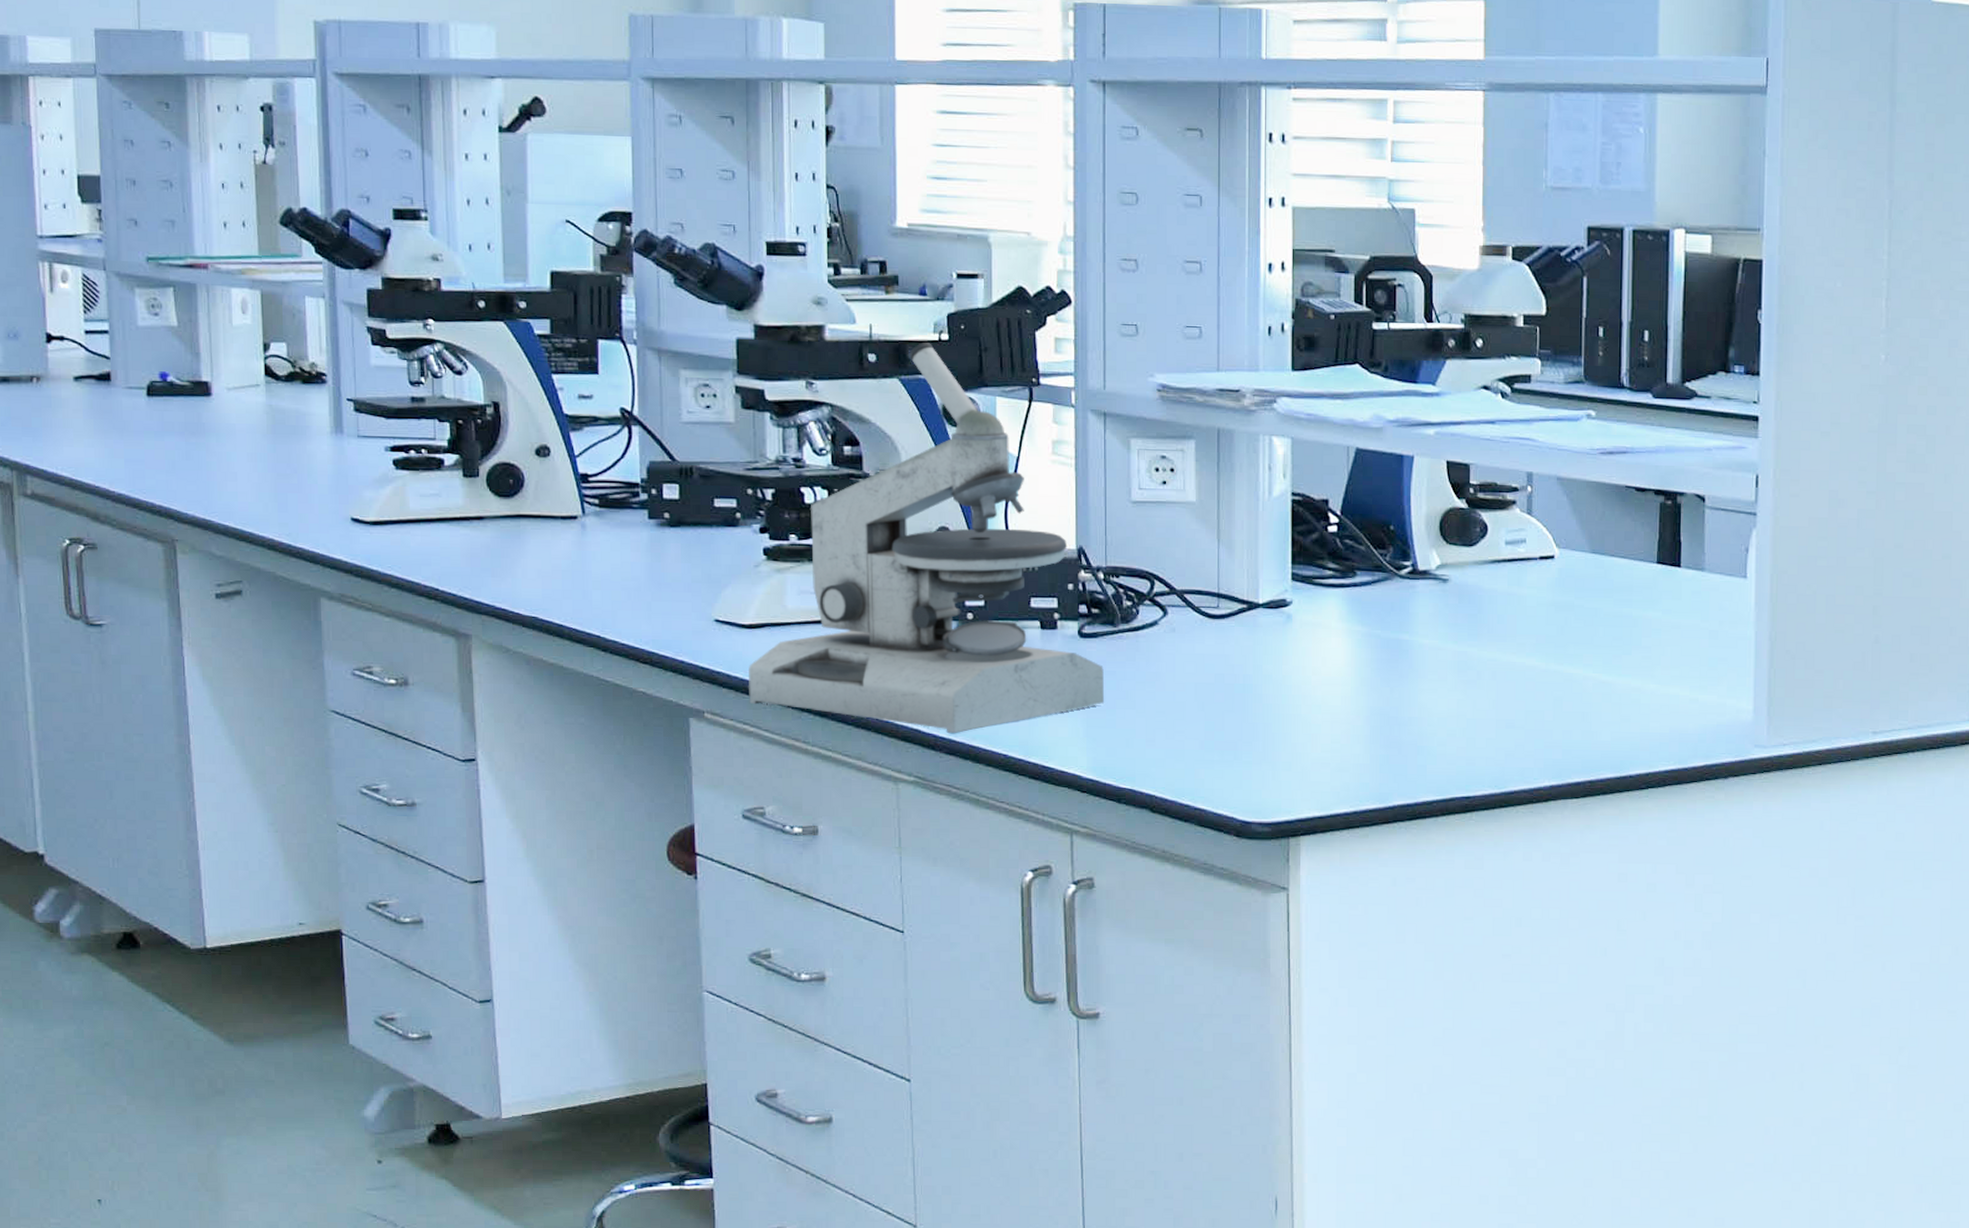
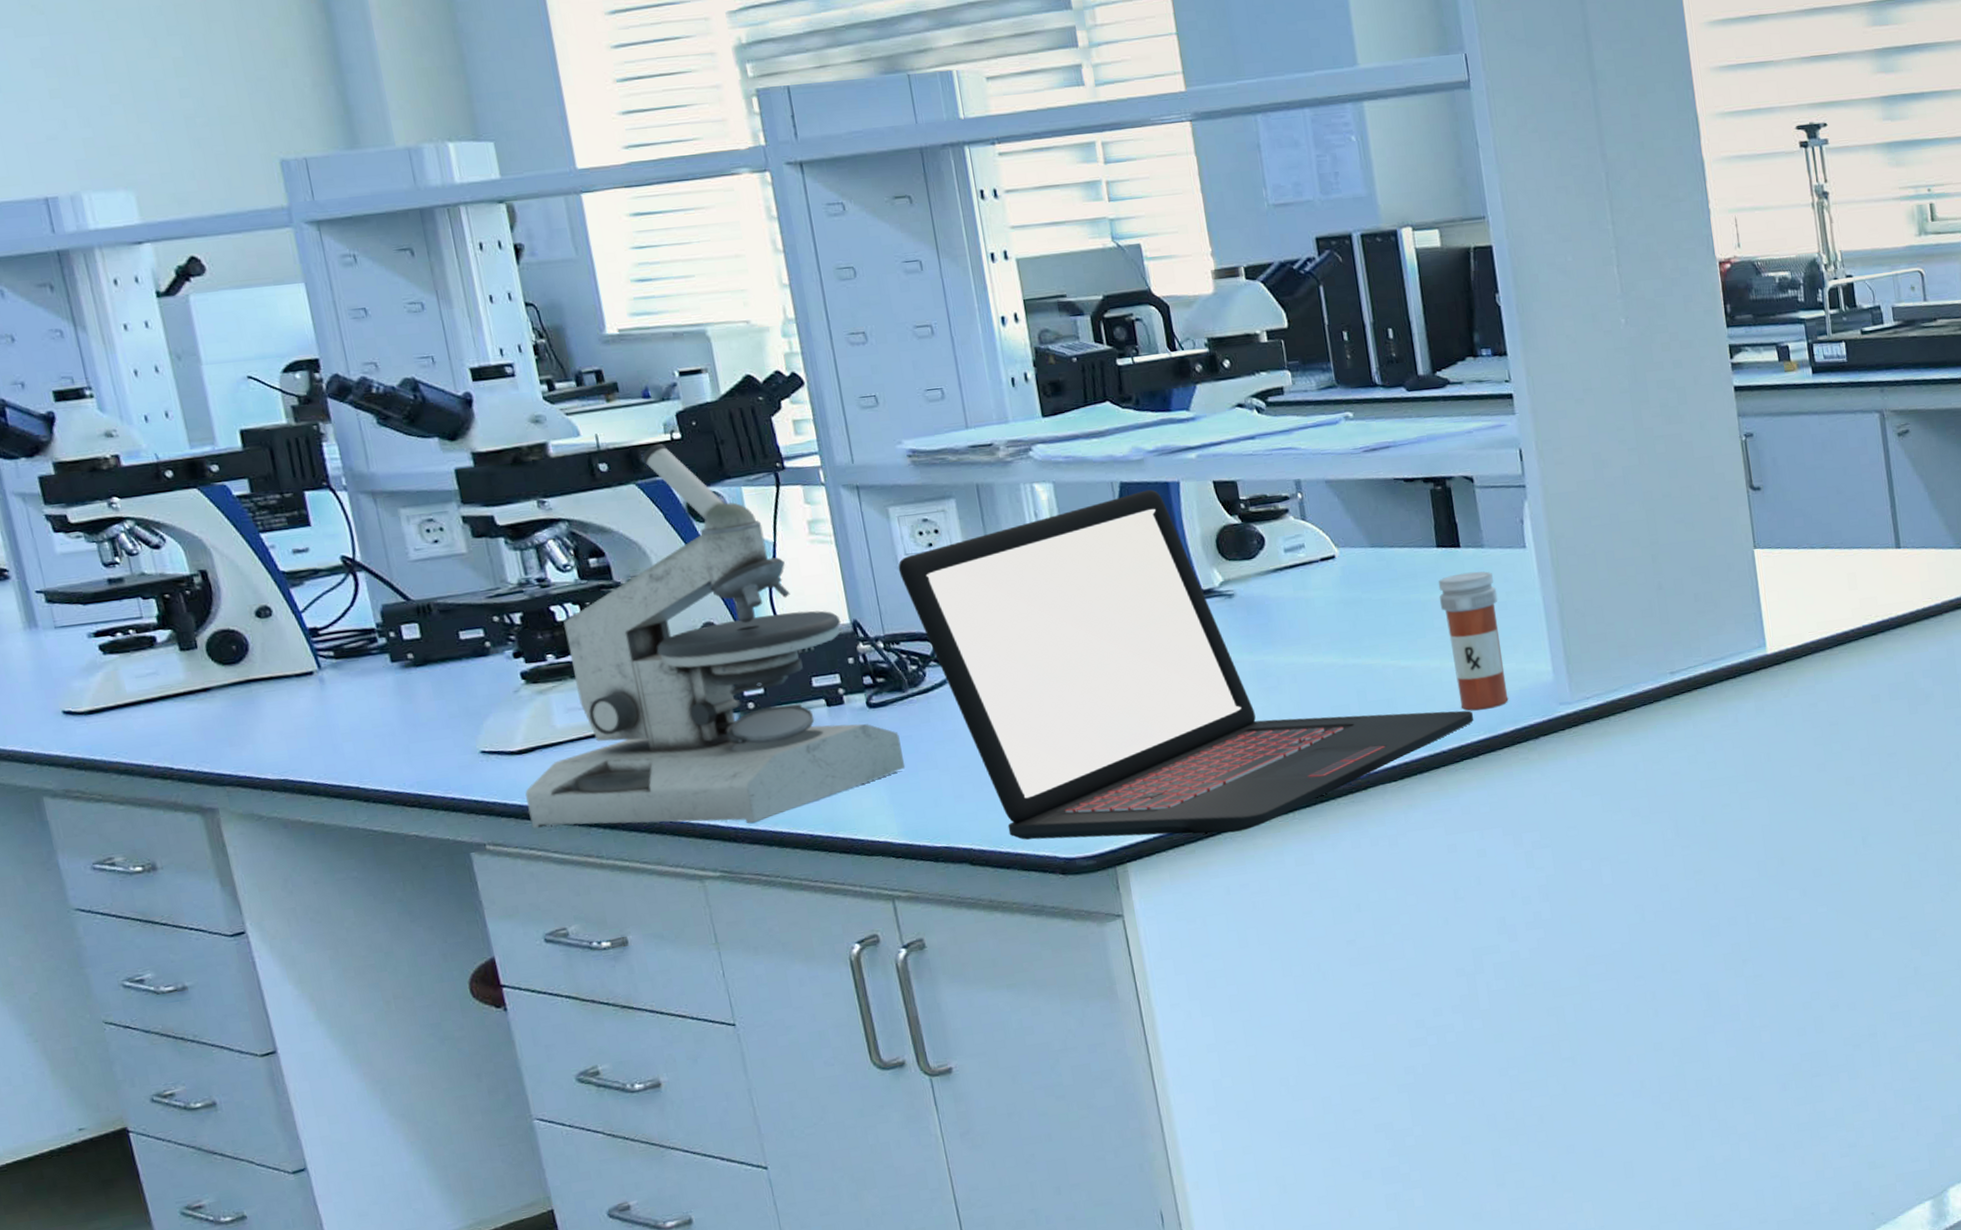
laptop: none [1130,460,1666,823] -> present [898,489,1474,840]
medicine: none [1651,594,1710,740] -> present [1438,571,1509,712]

